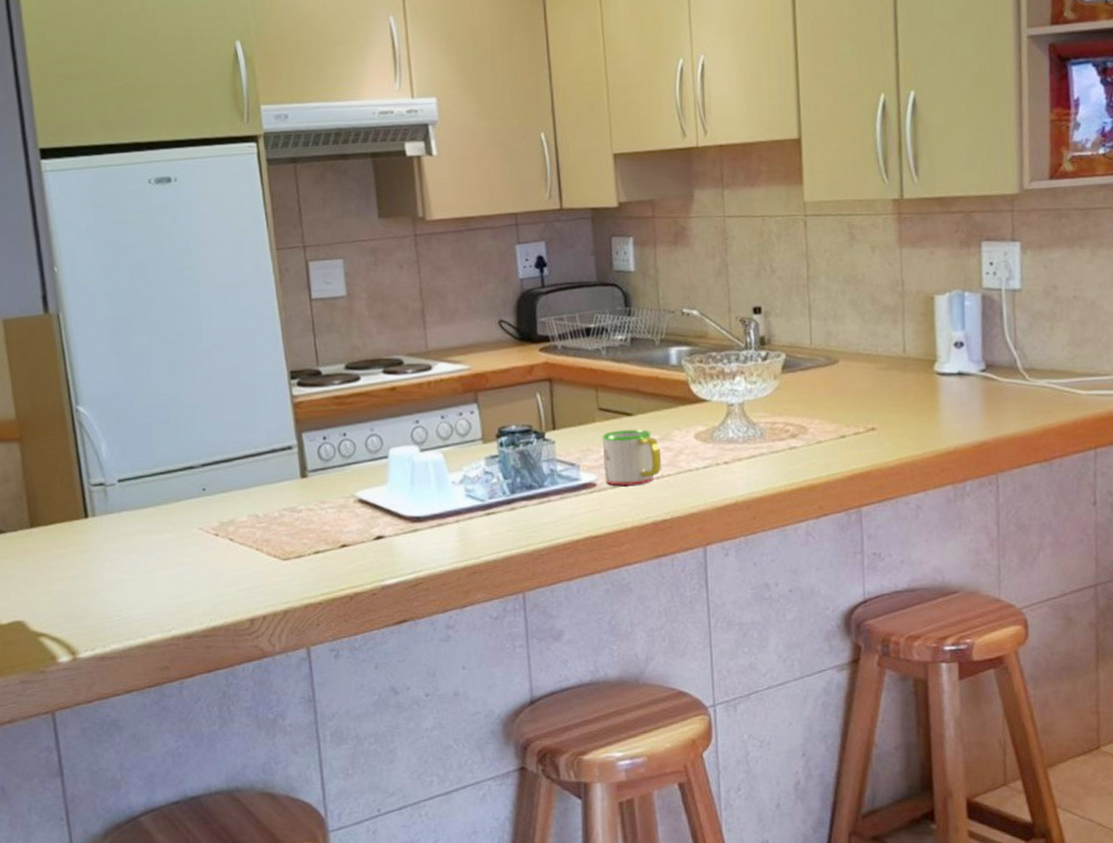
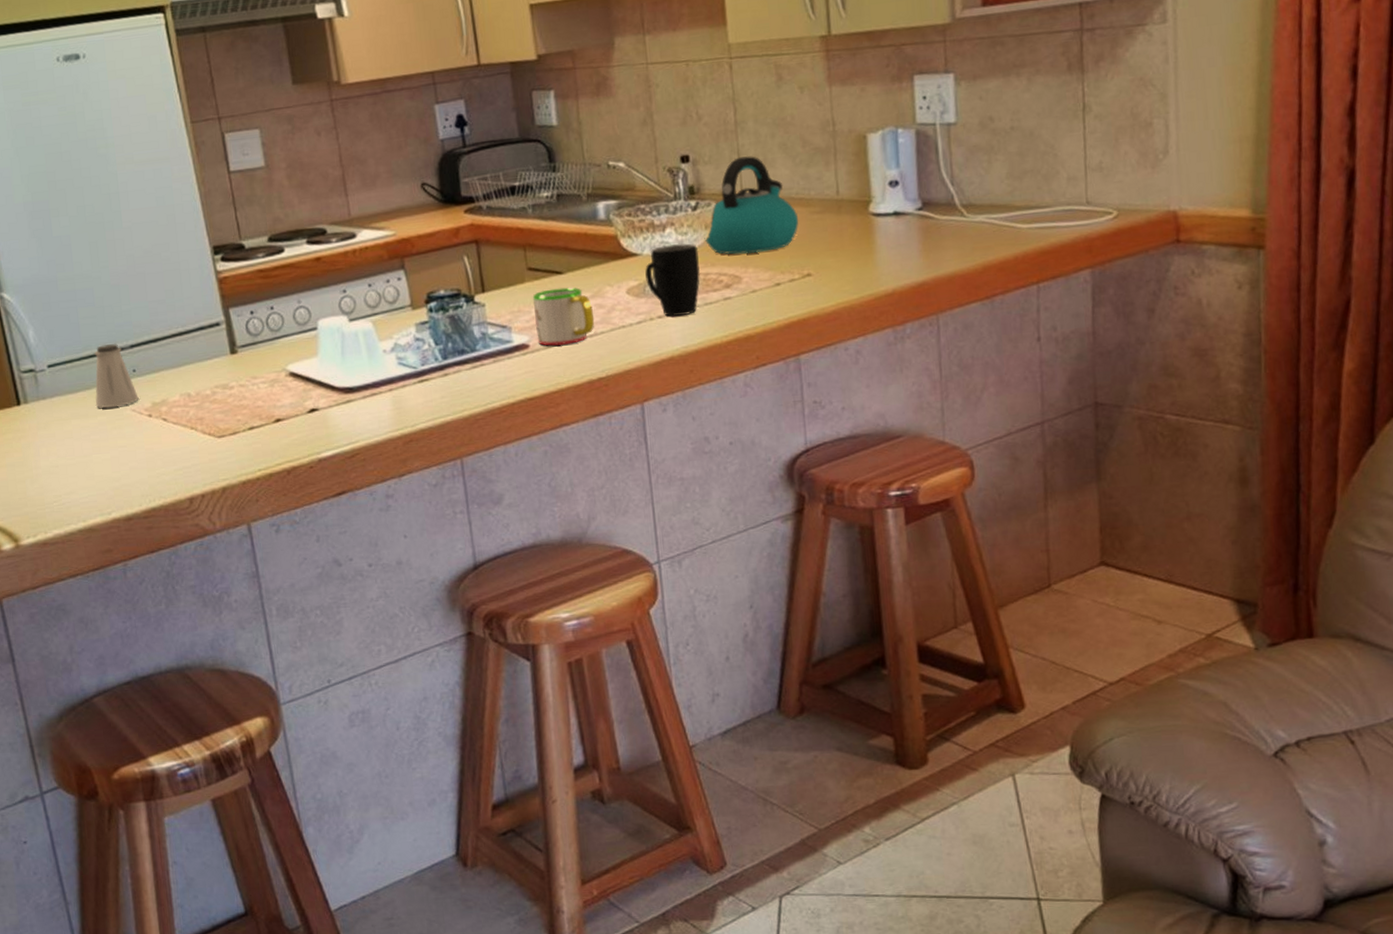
saltshaker: none [163,462,207,525] -> present [94,344,139,408]
mug: none [714,391,768,463] -> present [645,243,701,316]
kettle: none [773,311,866,406] -> present [704,156,799,255]

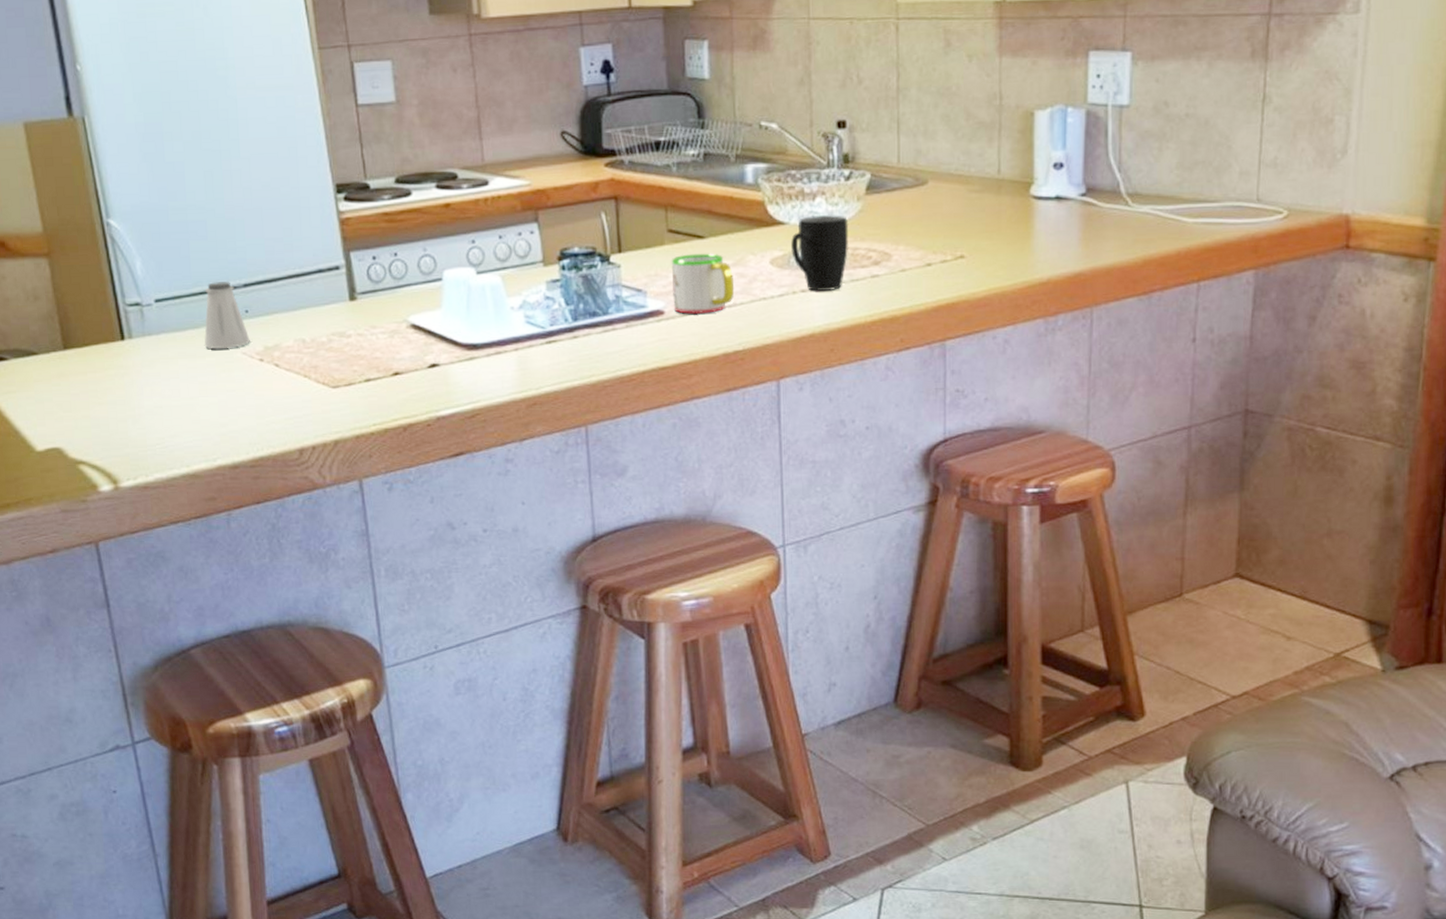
kettle: present [704,156,799,255] -> none [855,126,956,231]

